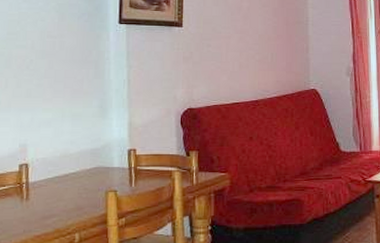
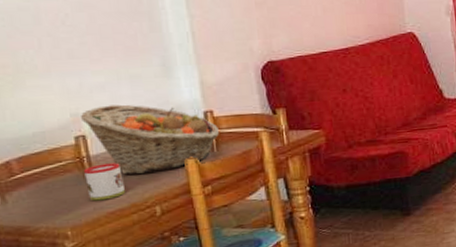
mug: none [21,190,53,224] -> present [84,163,125,201]
fruit basket: none [26,139,139,203] -> present [79,104,219,175]

